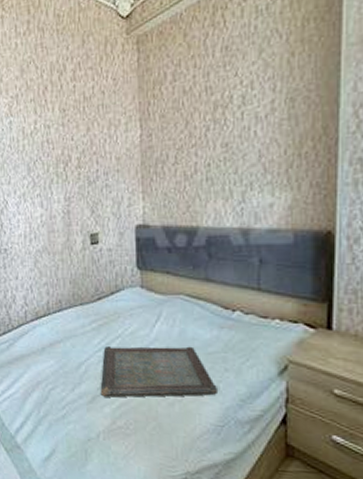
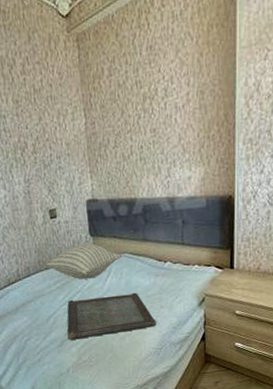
pillow: none [80,278,175,322] -> present [45,243,122,280]

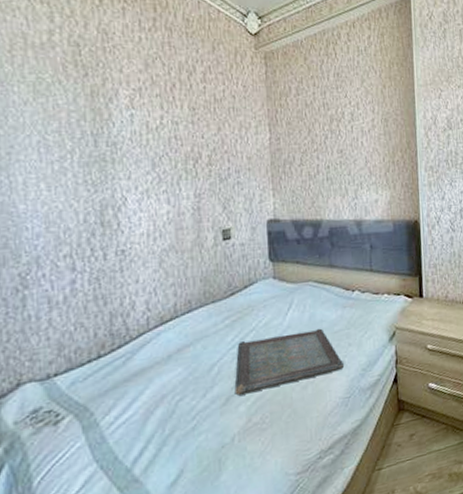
pillow: present [45,243,122,280] -> none [212,270,305,315]

